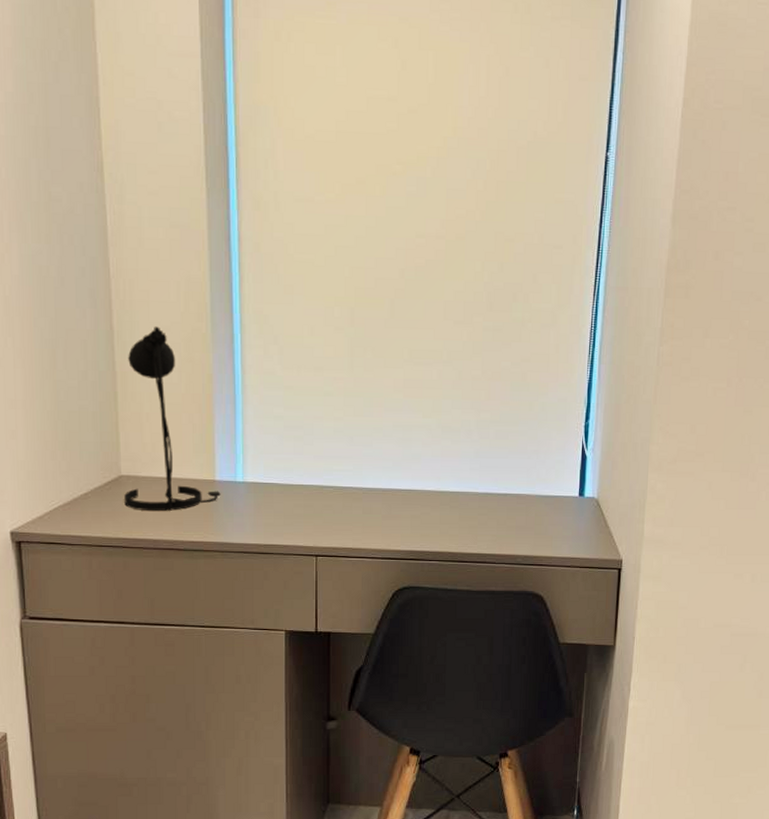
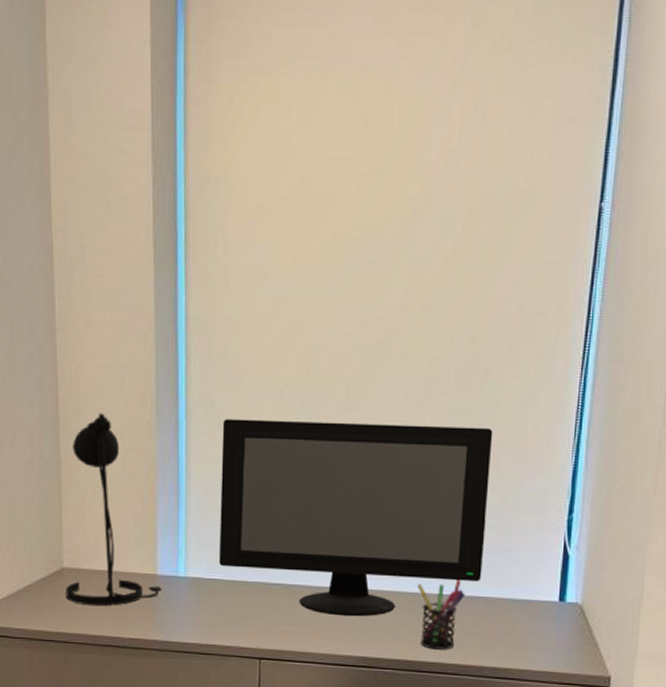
computer monitor: none [276,334,521,515] -> present [219,419,493,617]
pen holder: none [458,479,500,542] -> present [418,579,465,650]

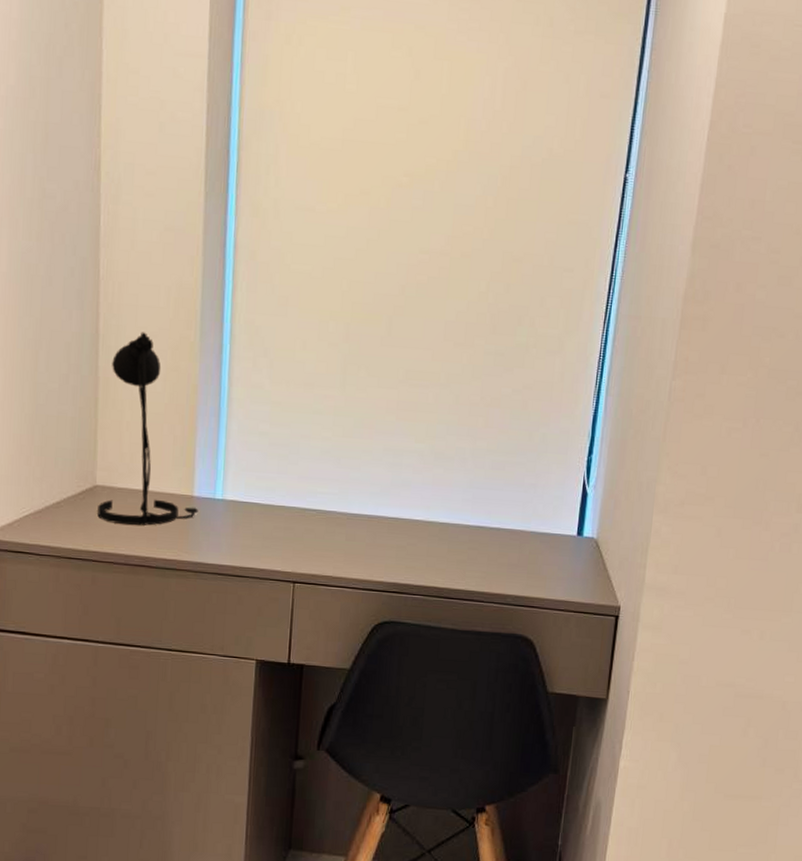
computer monitor: present [219,419,493,617] -> none [257,346,524,545]
pen holder: present [418,579,465,650] -> none [449,512,493,578]

